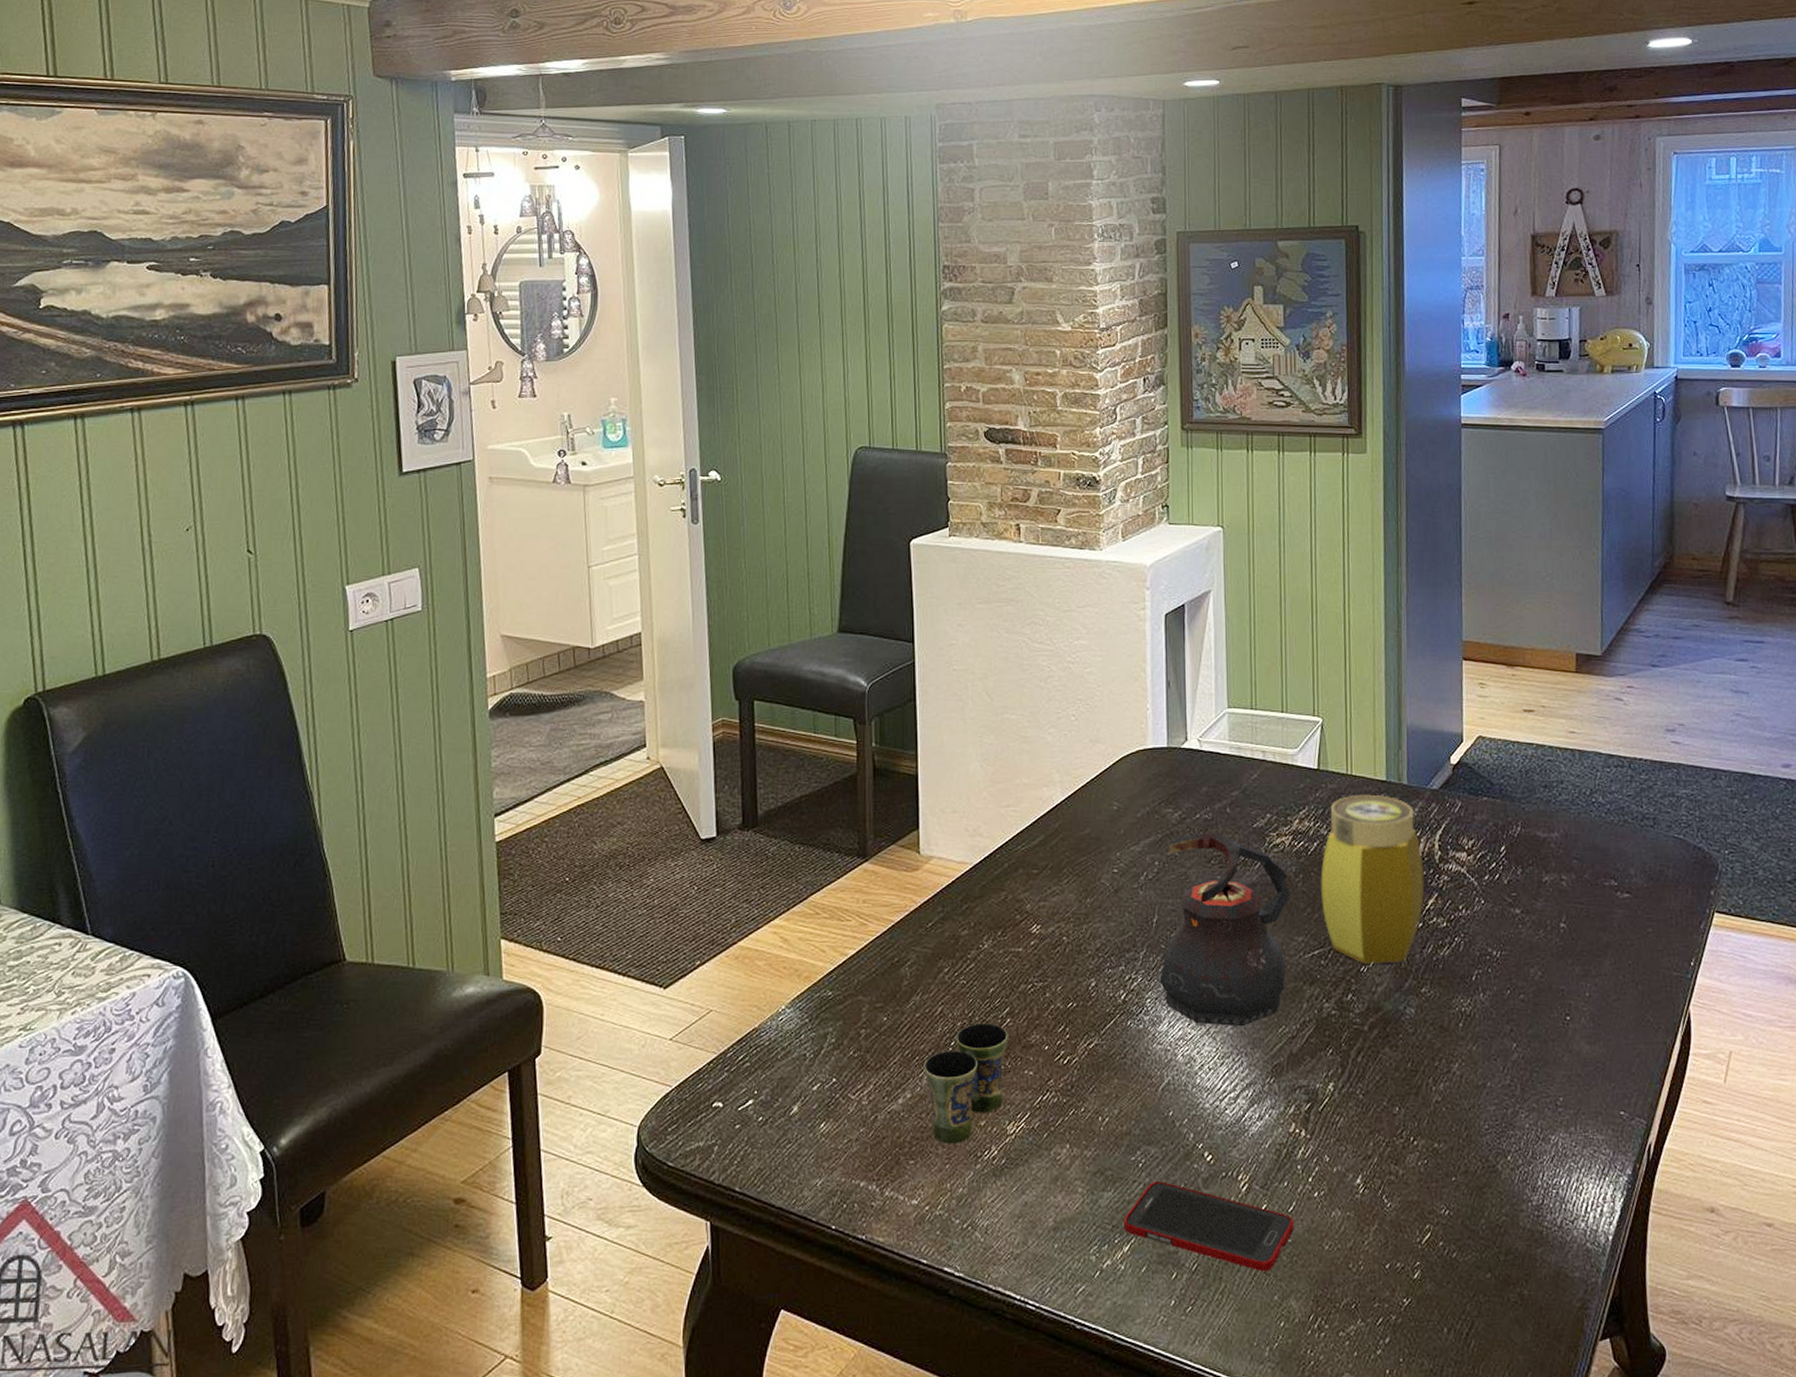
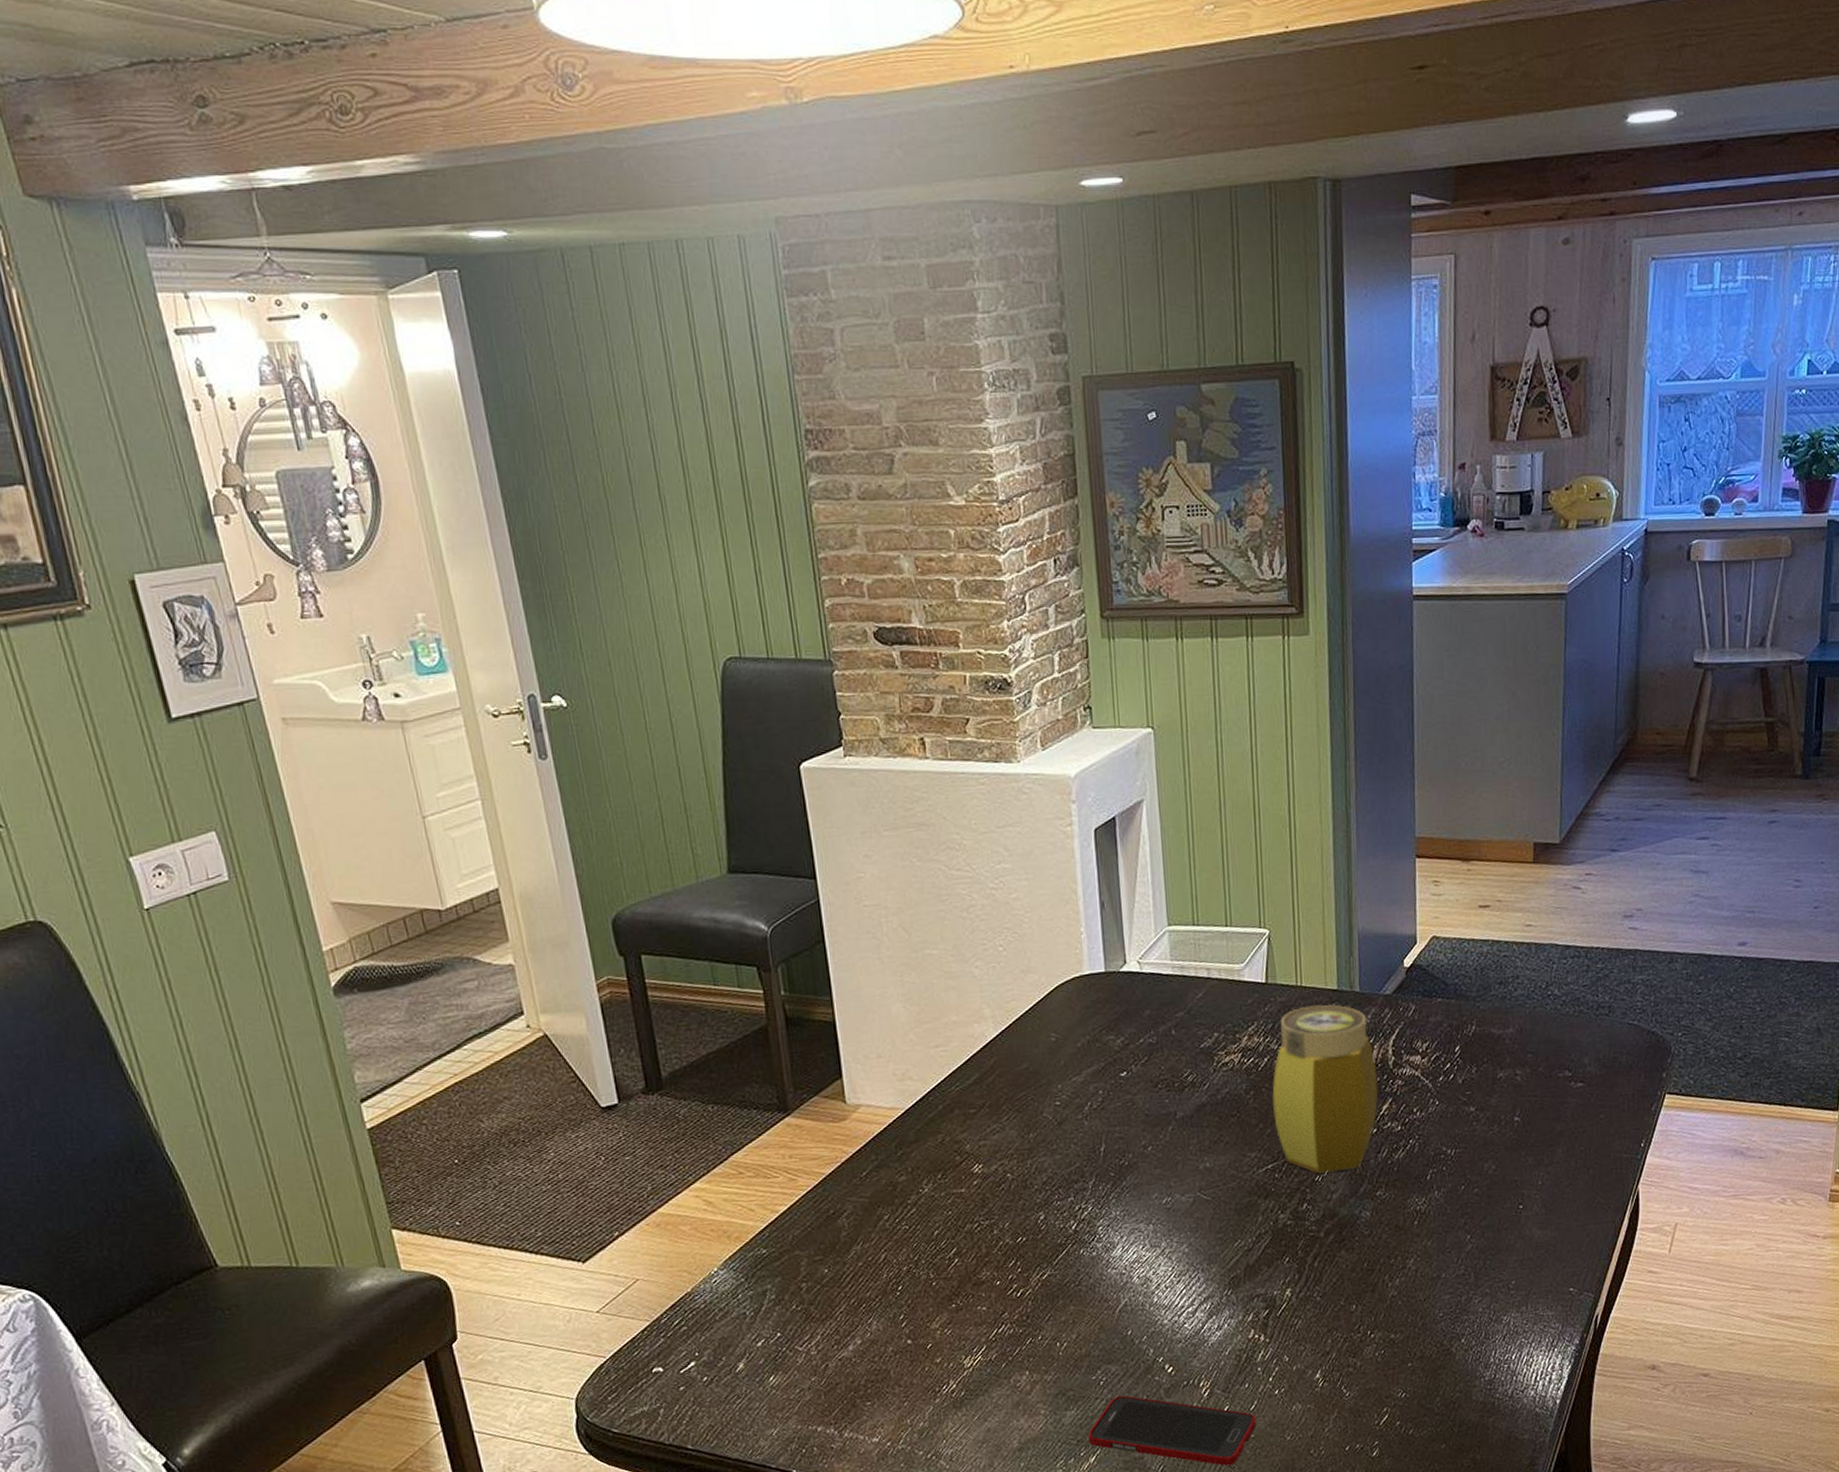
cup: present [923,1023,1008,1144] -> none [871,1265,958,1384]
teapot: present [1160,832,1290,1027] -> none [1110,1056,1241,1246]

